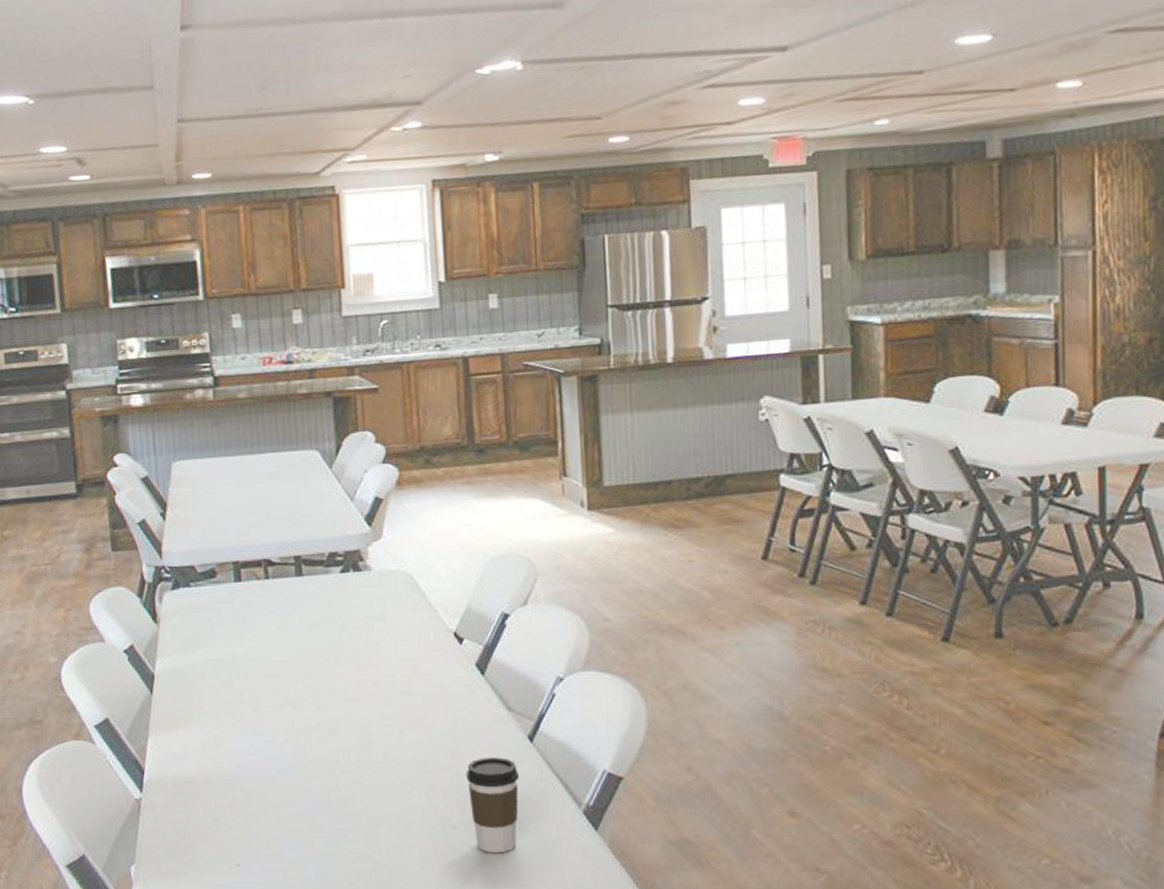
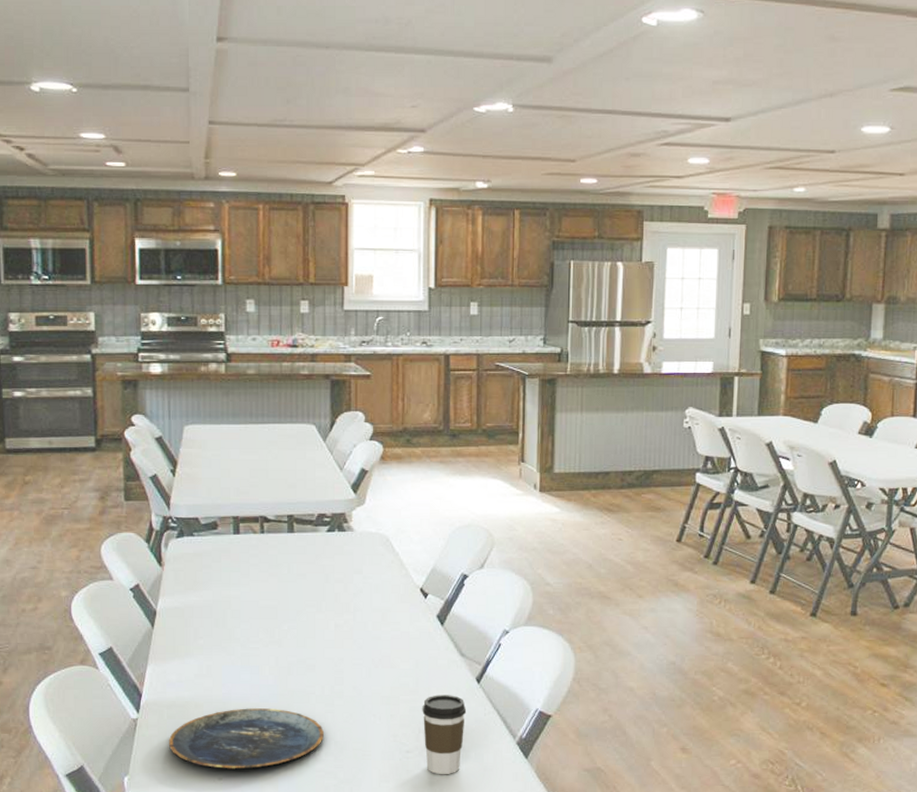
plate: none [176,781,353,854] -> present [168,708,324,770]

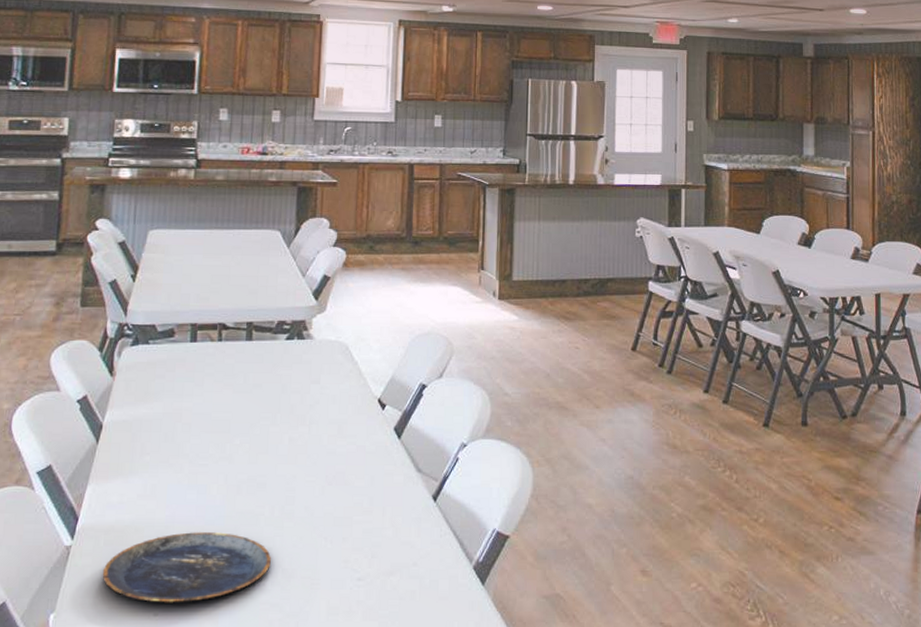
coffee cup: present [422,695,467,775] -> none [376,514,422,606]

